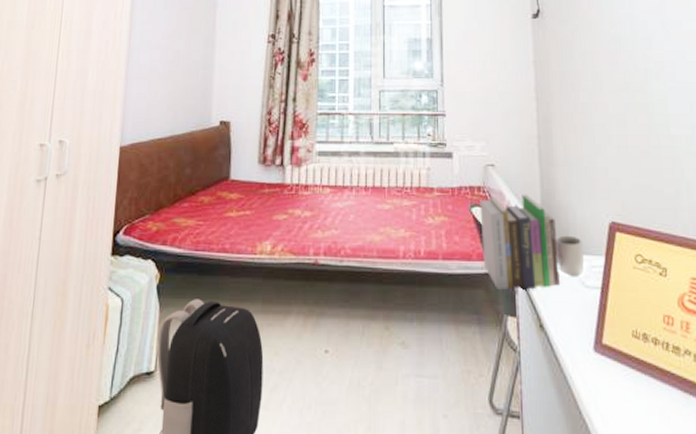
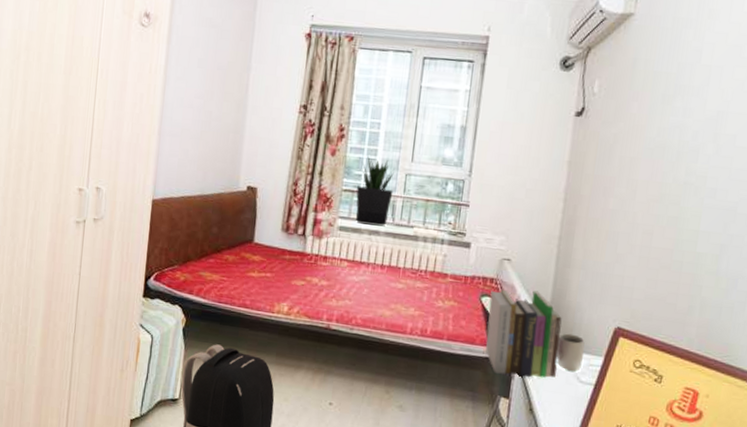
planter: none [332,77,369,146] -> present [355,155,395,226]

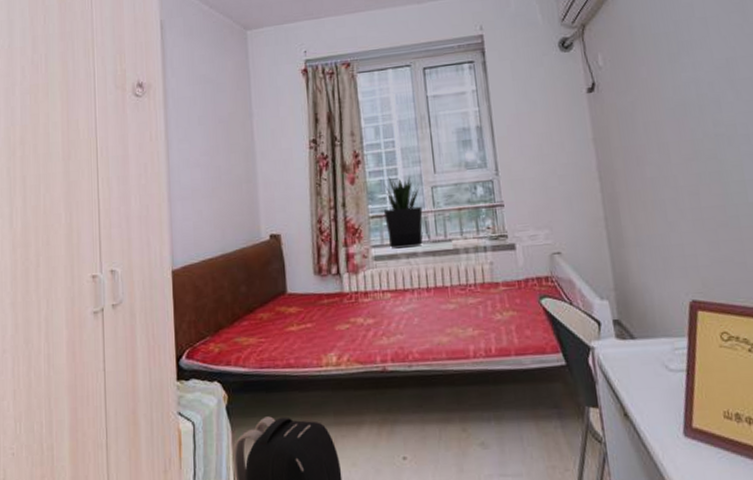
books: present [486,289,562,379] -> none [548,280,642,381]
mug: present [556,333,585,372] -> none [633,318,667,362]

